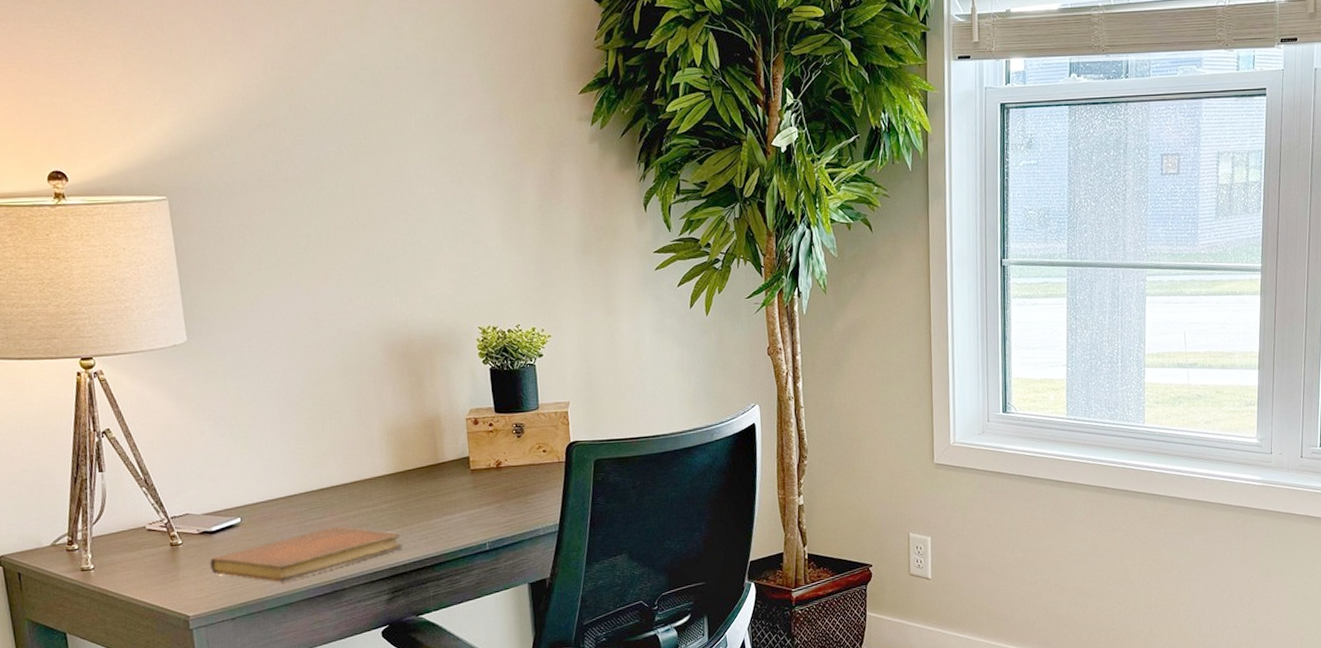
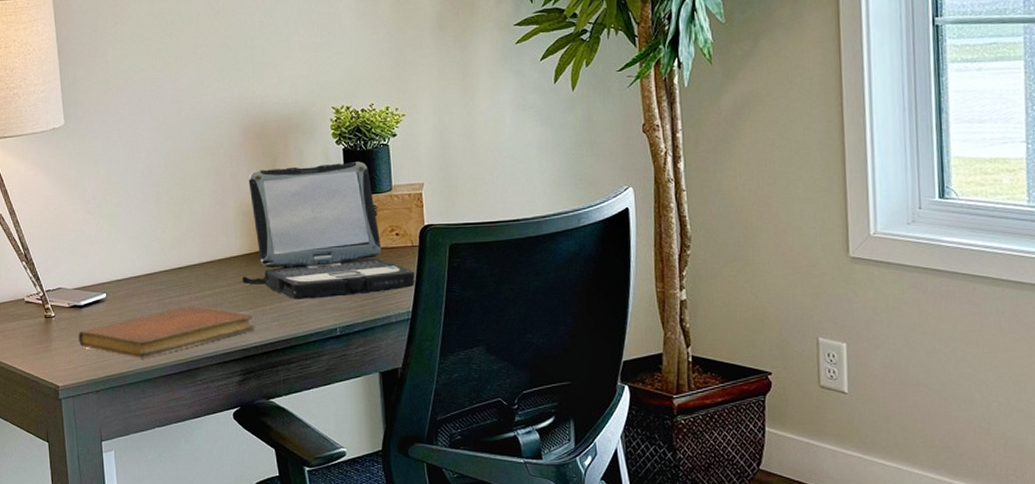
laptop: none [388,381,562,517] -> present [241,162,415,299]

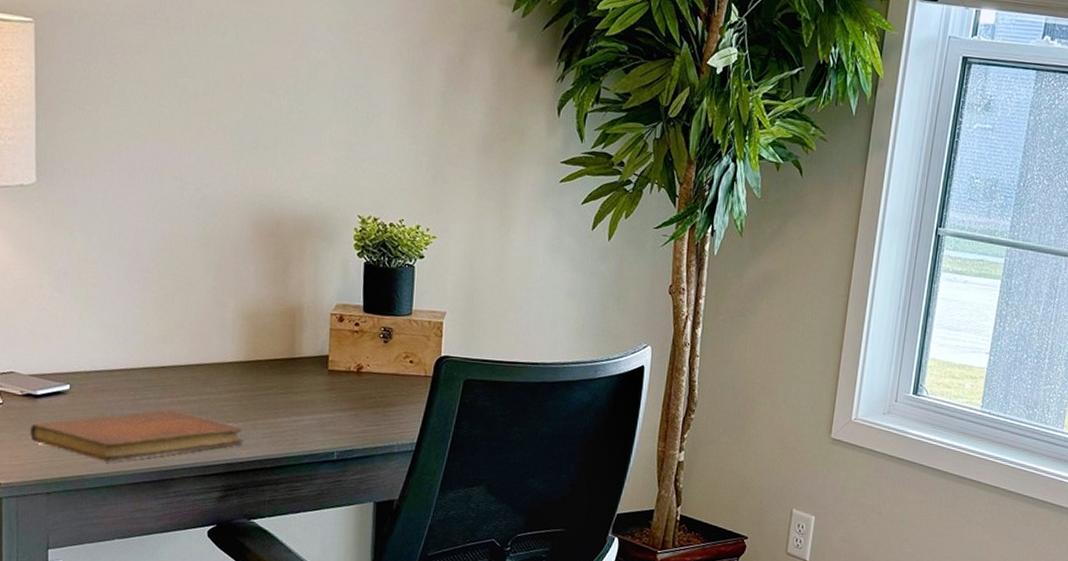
laptop: present [241,162,415,299] -> none [234,271,424,420]

